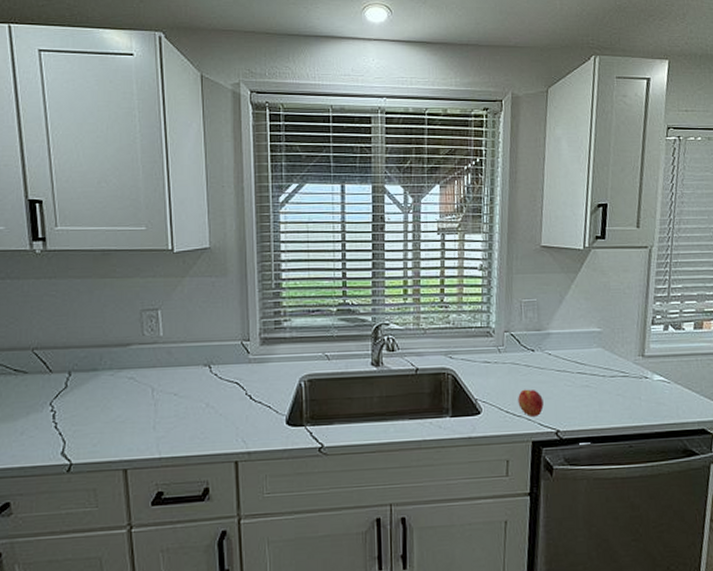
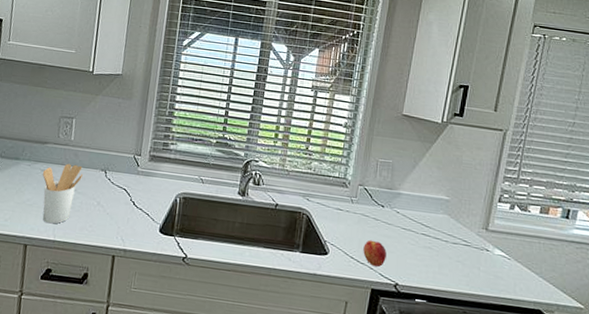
utensil holder: none [130,364,182,440] -> present [42,163,83,224]

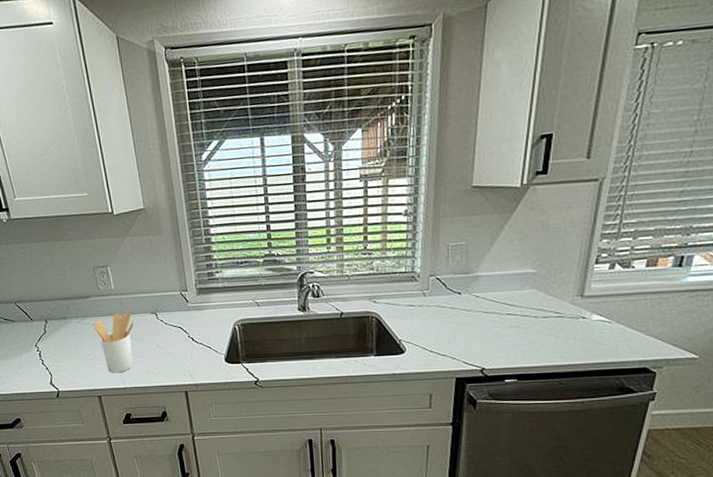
peach: present [363,240,387,268] -> none [443,330,469,357]

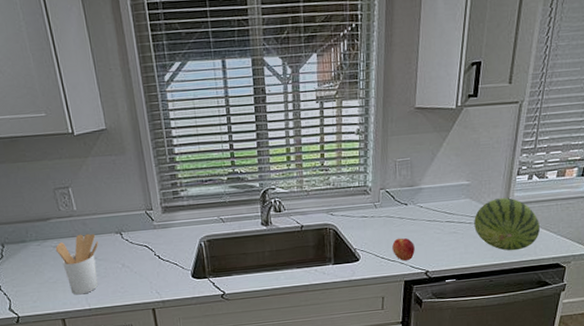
peach: none [443,330,469,357] -> present [392,238,415,261]
fruit: none [541,289,623,351] -> present [474,197,540,251]

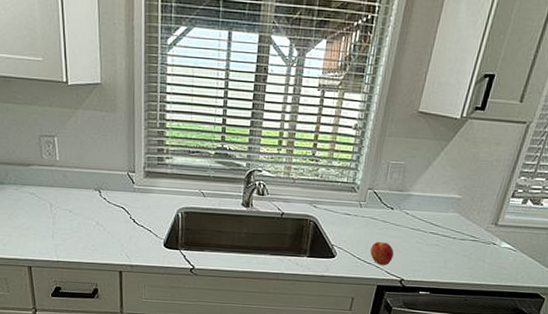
utensil holder: present [55,233,99,295] -> none [32,185,75,246]
fruit: present [474,197,540,251] -> none [458,218,526,274]

